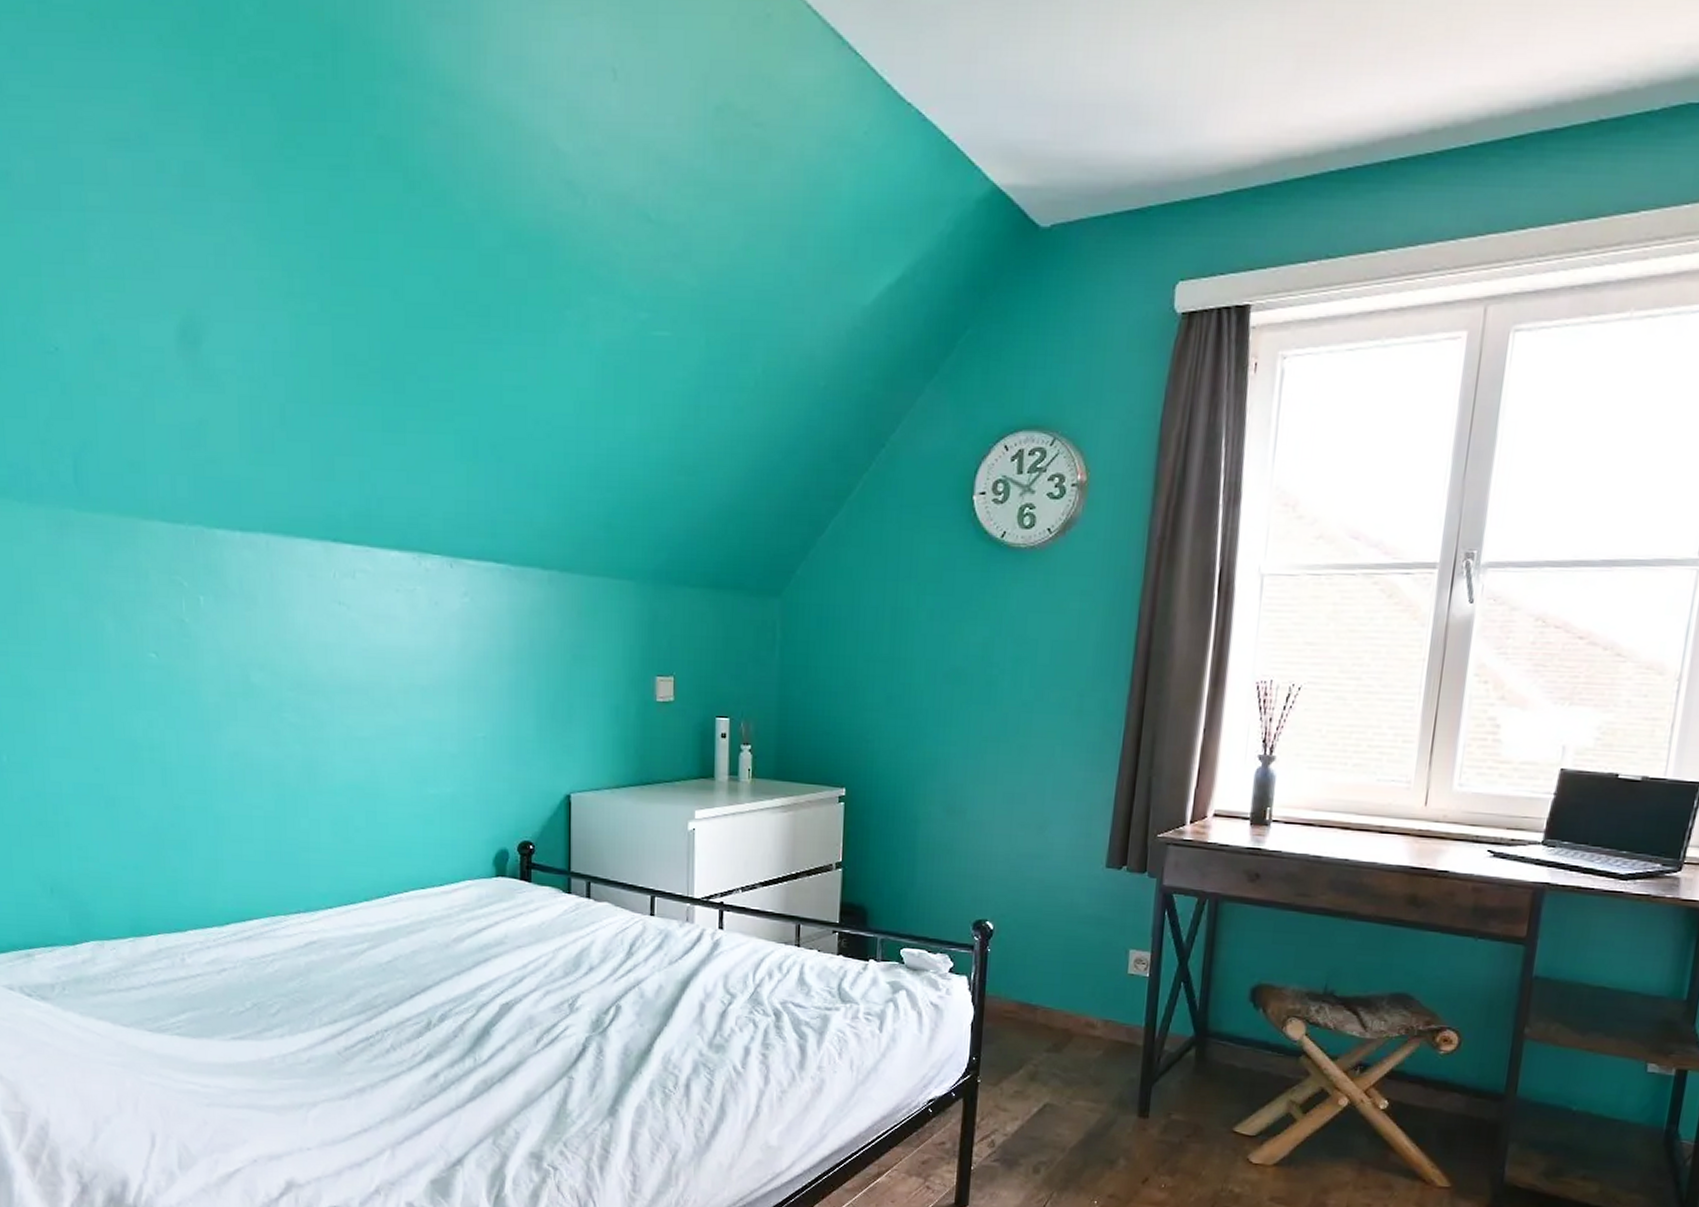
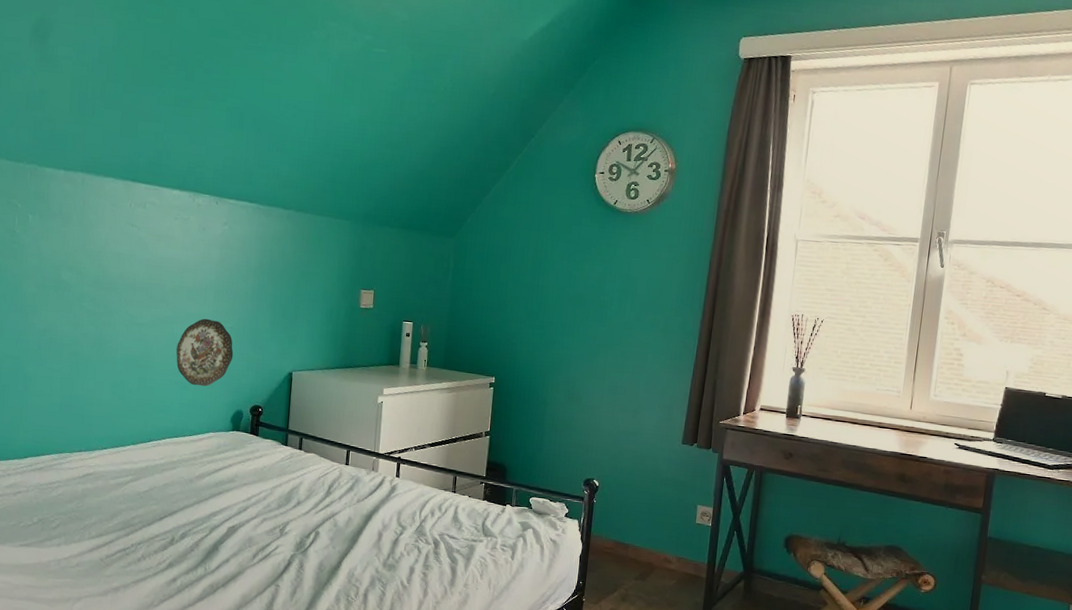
decorative plate: none [413,726,490,819] -> present [176,318,234,387]

